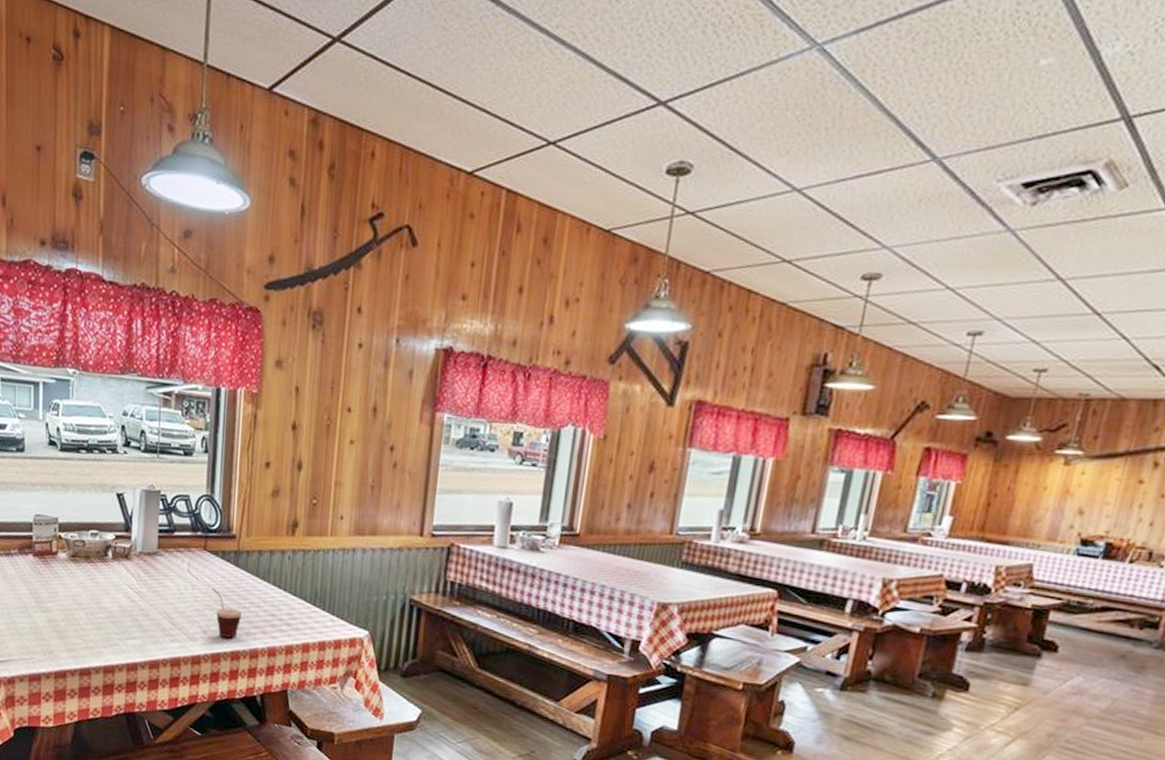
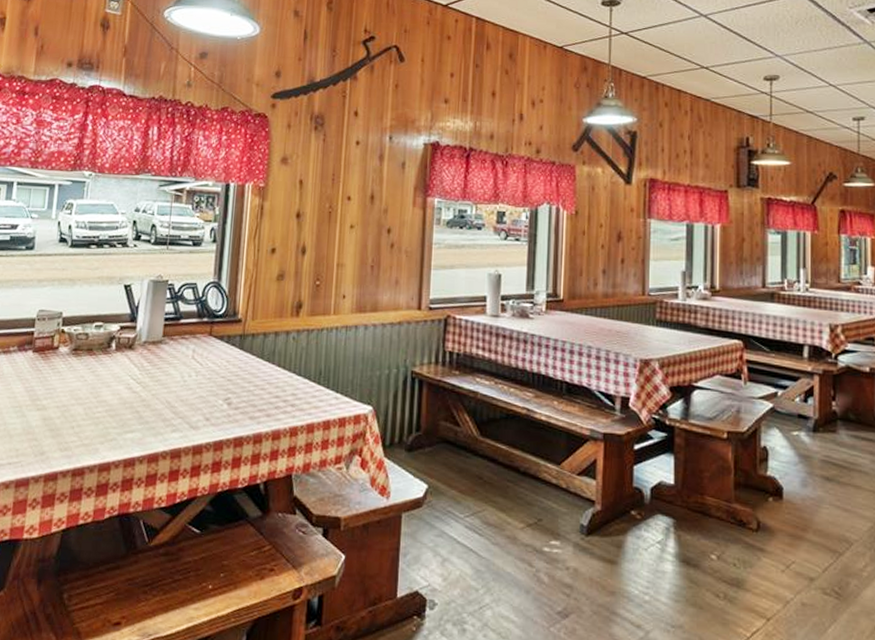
cup: present [212,587,243,638] -> none [216,373,247,424]

